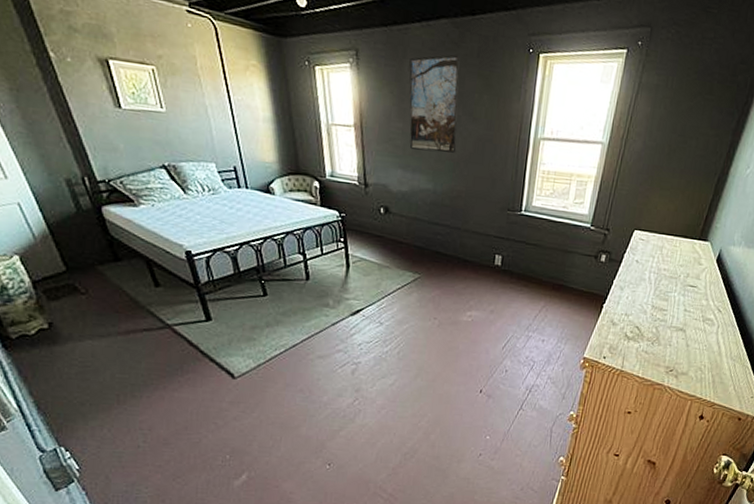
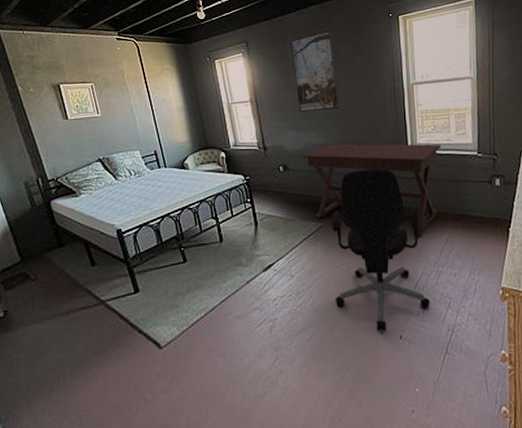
desk: none [407,192,557,302] -> present [302,144,442,238]
office chair: none [422,224,520,385] -> present [331,168,431,331]

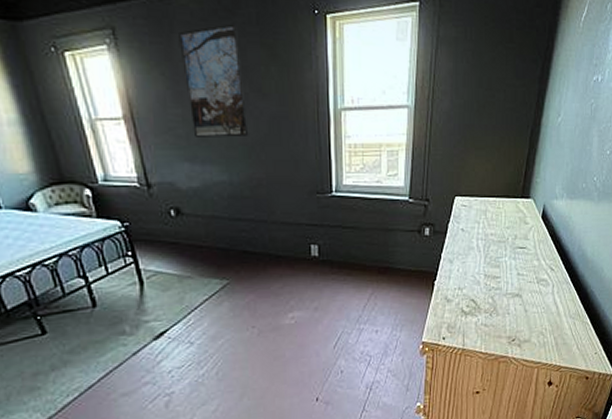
desk: present [302,144,442,238] -> none [200,182,370,294]
office chair: present [331,168,431,331] -> none [239,214,350,396]

